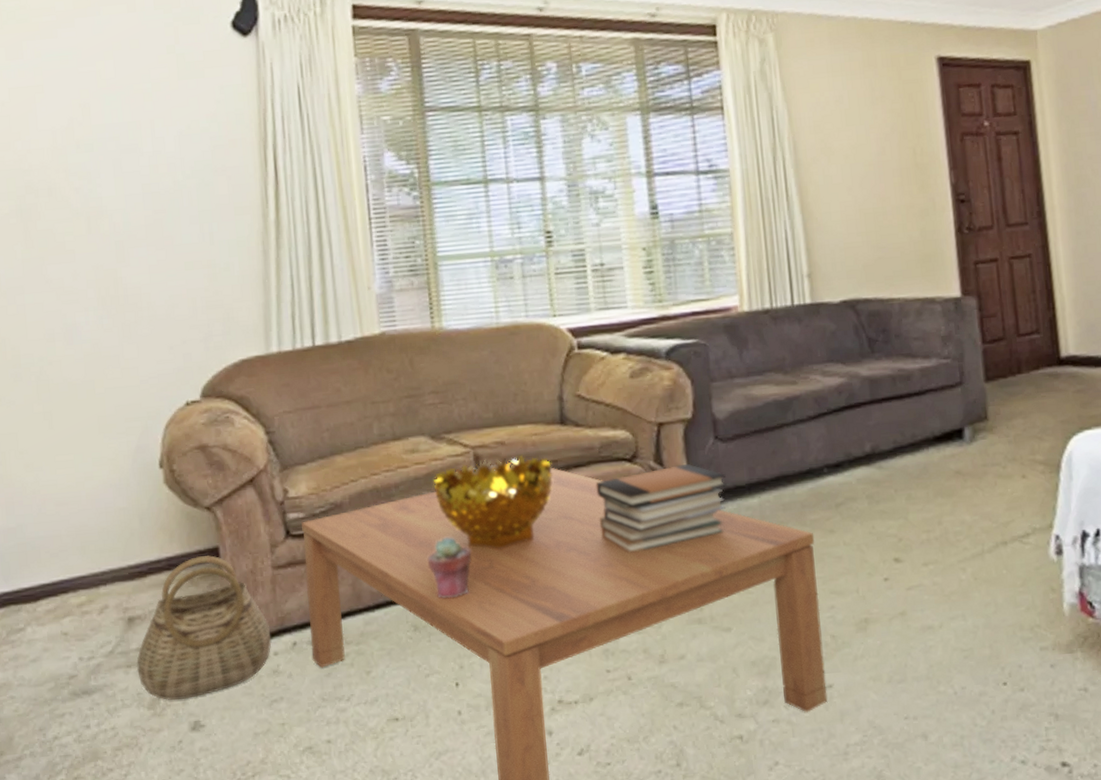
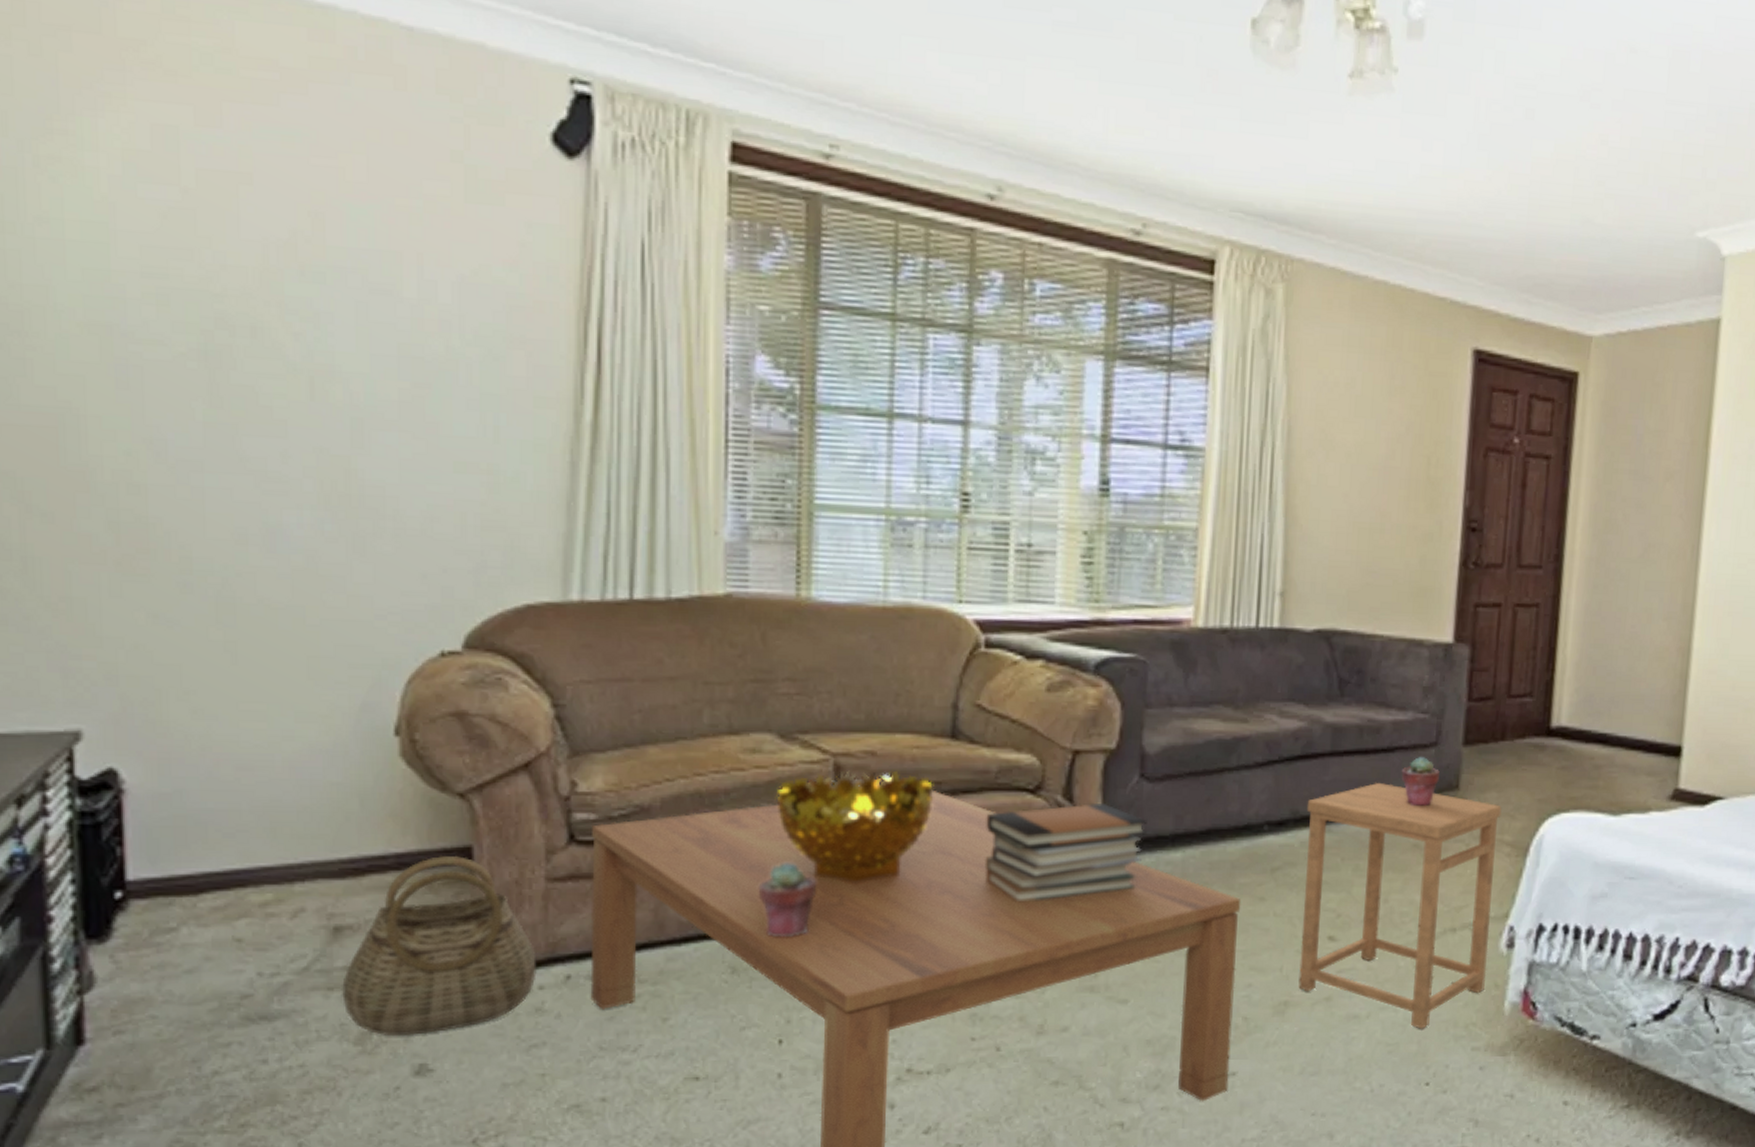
side table: none [857,422,1042,634] -> present [1298,783,1502,1029]
potted succulent: none [934,395,969,439] -> present [1401,756,1440,807]

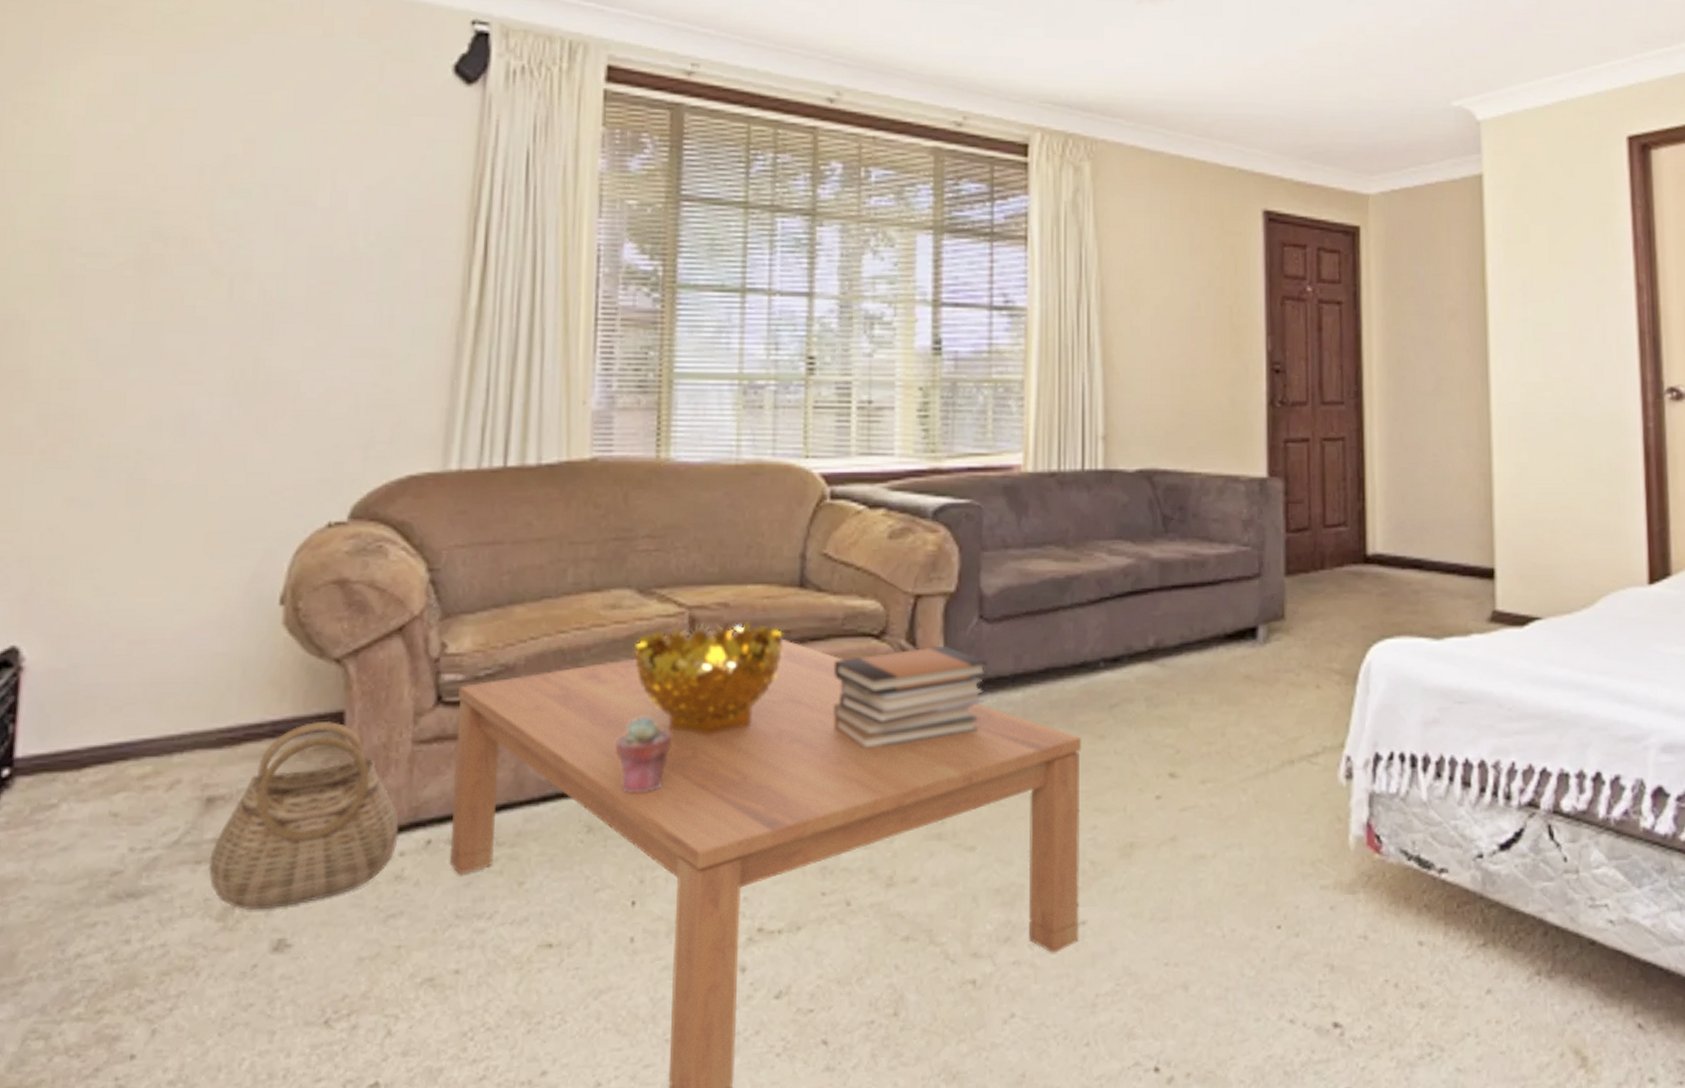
side table: present [1298,783,1502,1029] -> none [1140,616,1328,868]
potted succulent: present [1401,756,1440,807] -> none [1228,587,1265,638]

